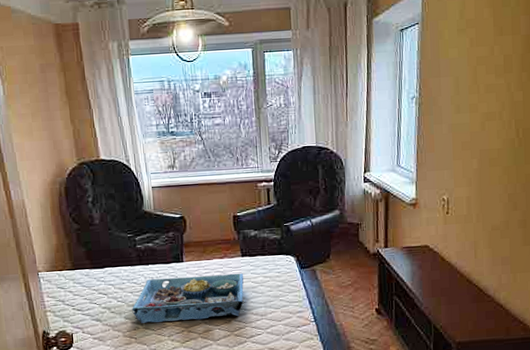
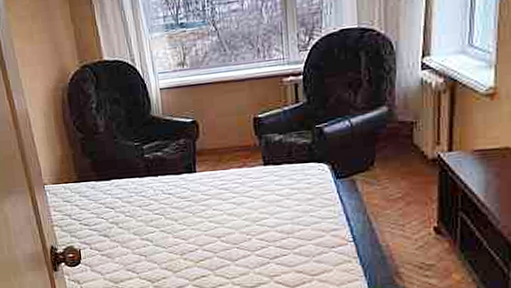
serving tray: present [132,273,244,323] -> none [141,184,267,240]

